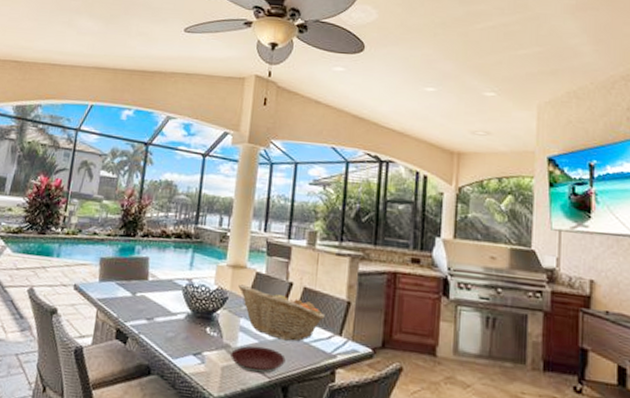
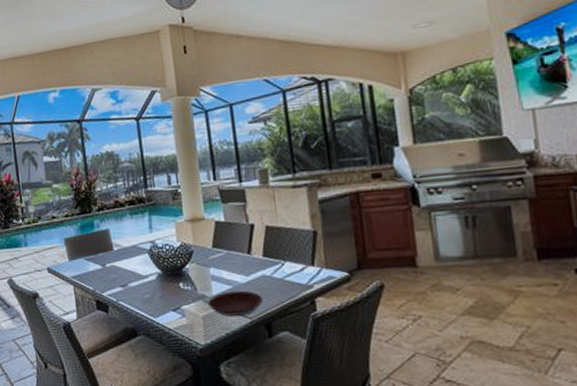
fruit basket: present [238,284,326,342] -> none [200,233,294,281]

